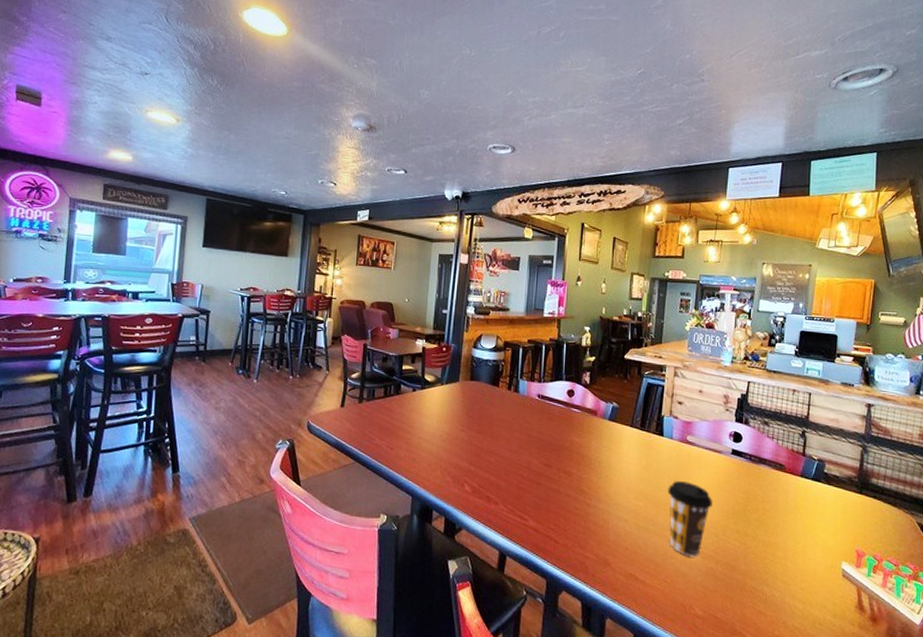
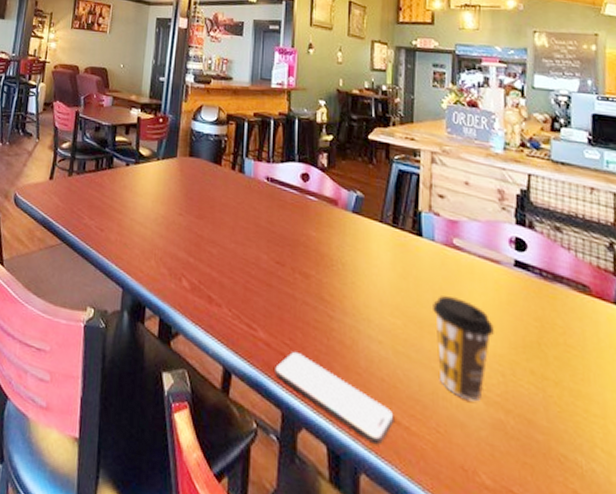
smartphone: none [542,534,634,597] -> present [275,352,394,445]

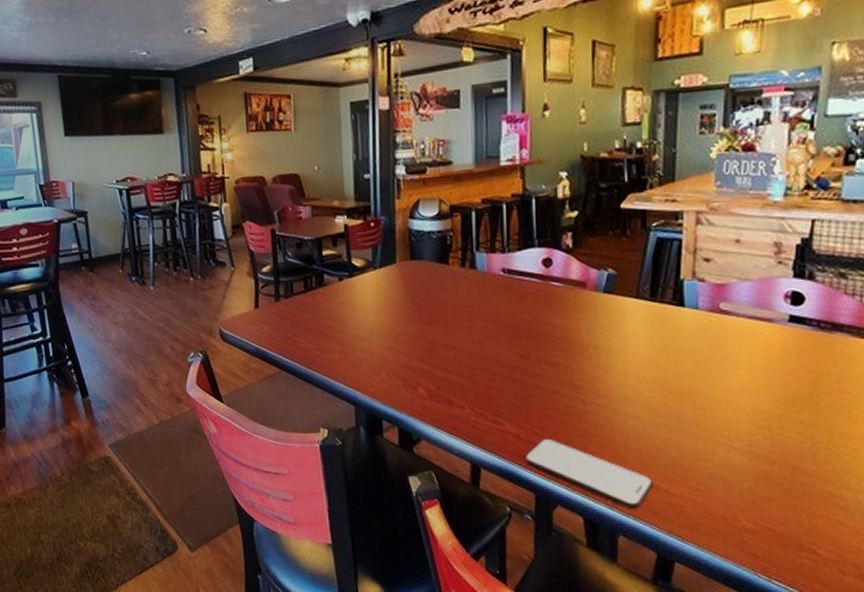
coffee cup: present [433,295,495,402] -> none [695,361,764,458]

